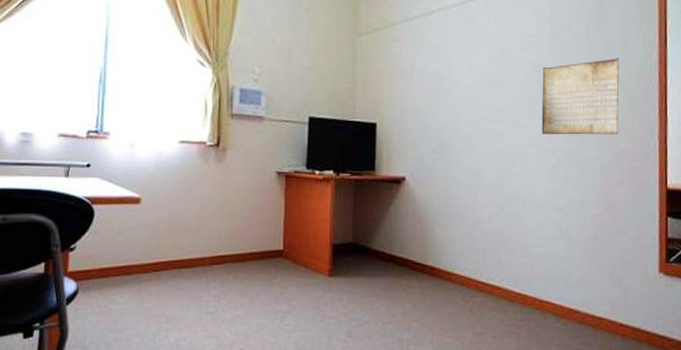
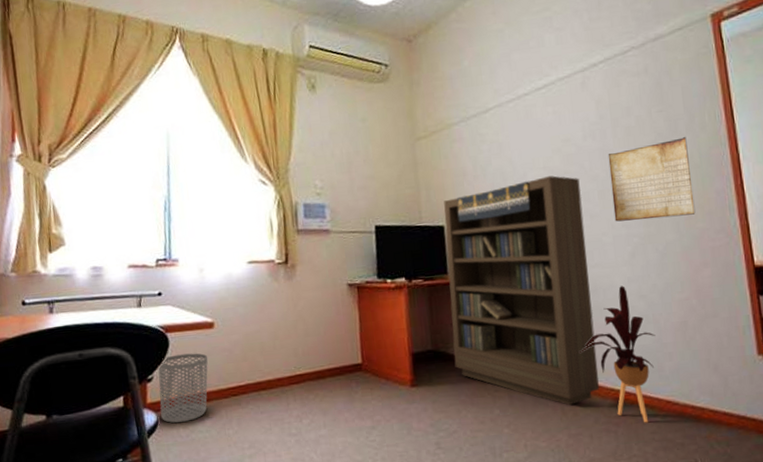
waste bin: none [81,226,132,293] -> present [158,353,208,423]
bookcase: none [373,84,512,306] -> present [444,175,599,406]
house plant: none [492,197,566,328] -> present [578,286,656,423]

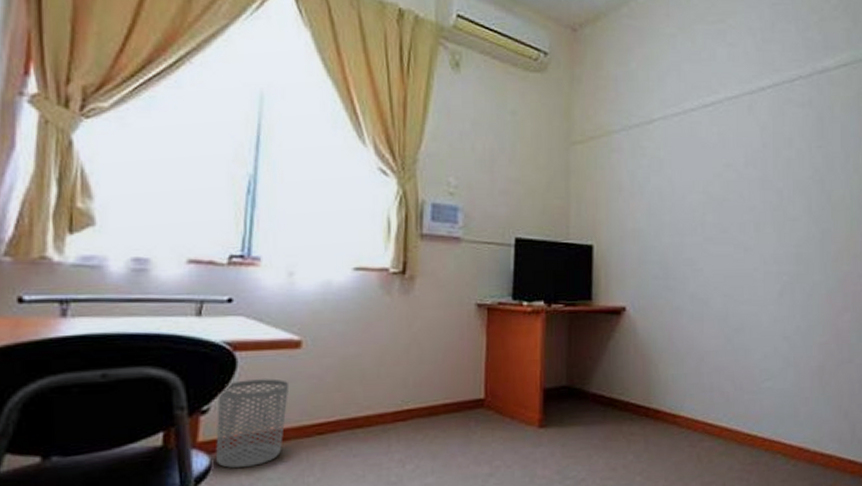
bookcase: present [444,175,599,406] -> none [590,202,738,452]
house plant: present [578,286,656,423] -> none [720,325,795,471]
periodic table: present [607,137,696,222] -> none [767,177,842,258]

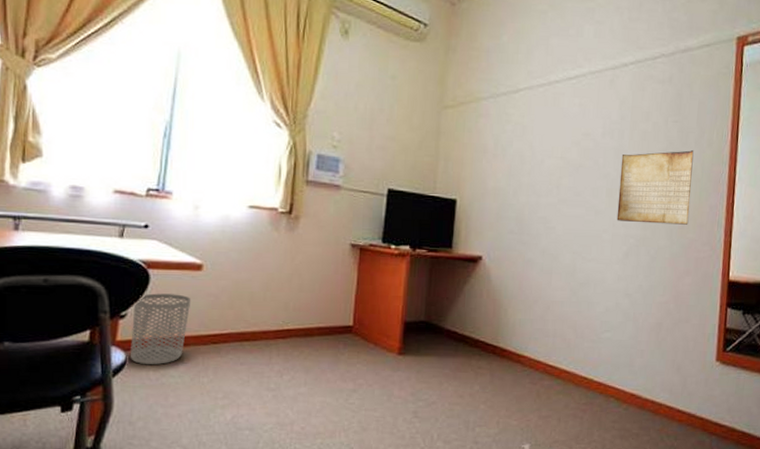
periodic table: none [767,177,842,258] -> present [616,150,694,225]

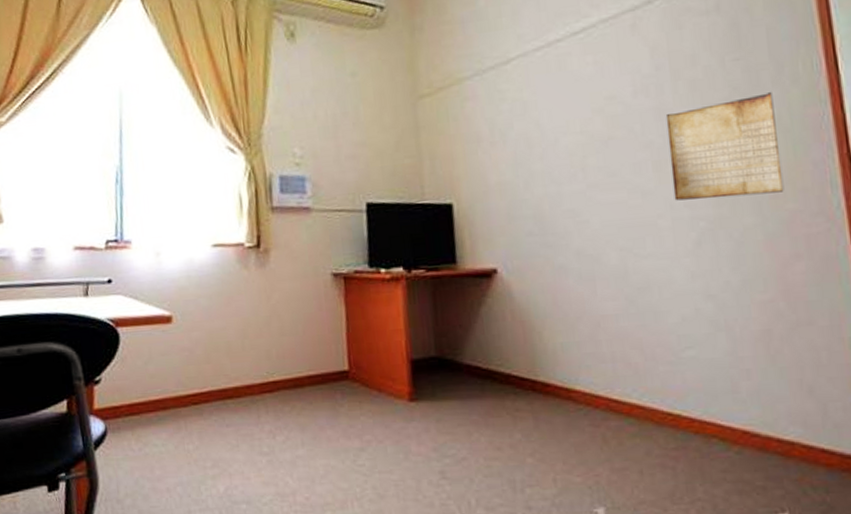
waste bin: present [131,293,191,365] -> none [106,352,165,434]

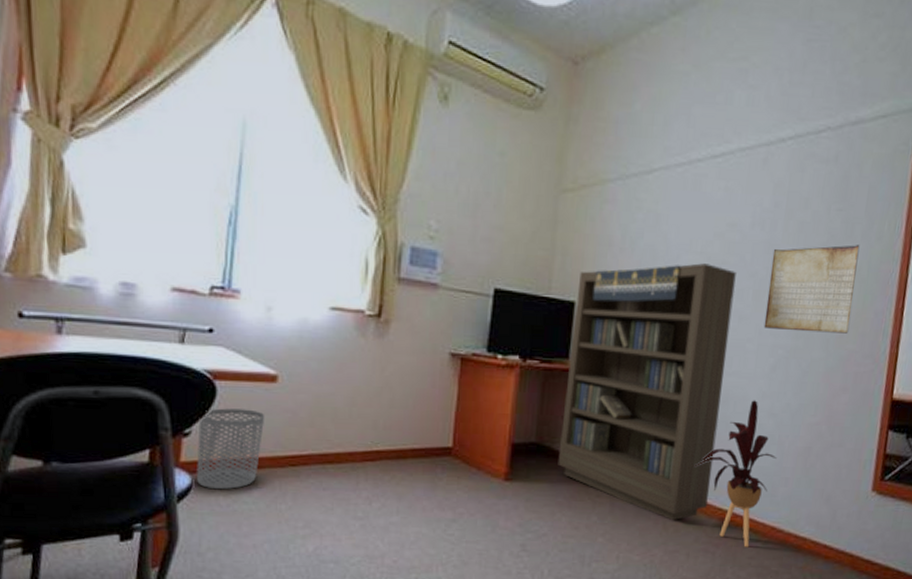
waste bin: none [106,352,165,434] -> present [197,408,265,490]
bookcase: none [452,142,652,433] -> present [558,263,736,521]
house plant: none [625,282,729,458] -> present [694,400,777,547]

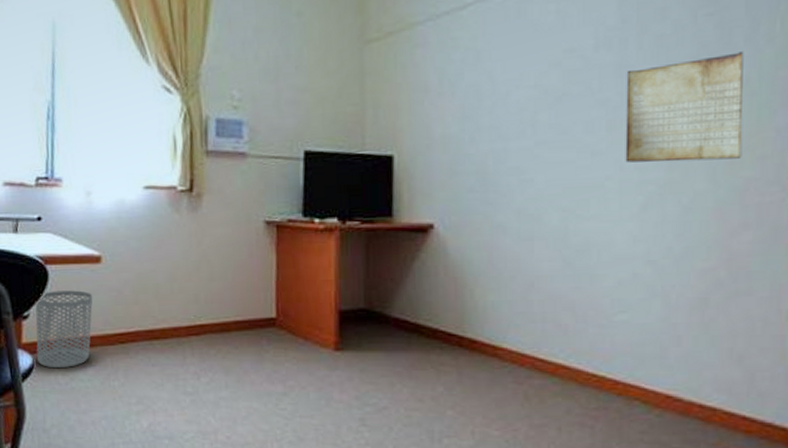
bookcase: present [558,263,736,521] -> none [391,97,582,390]
house plant: present [694,400,777,547] -> none [555,246,662,420]

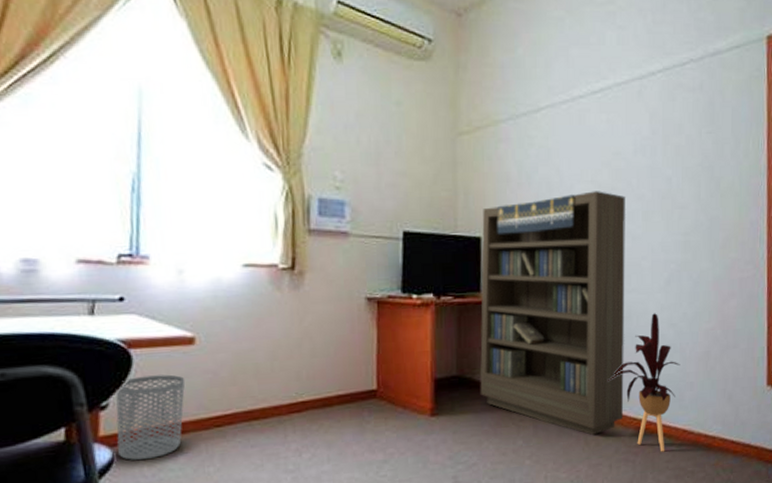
bookcase: none [391,97,582,390] -> present [480,191,625,436]
house plant: none [555,246,662,420] -> present [607,313,680,452]
periodic table: present [625,52,744,163] -> none [655,163,730,246]

